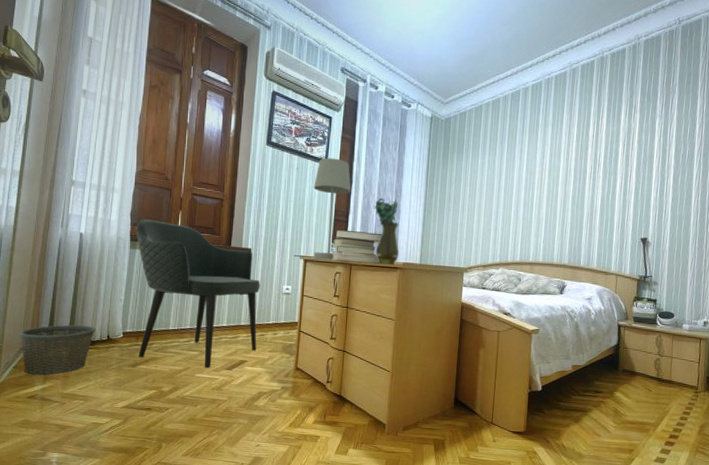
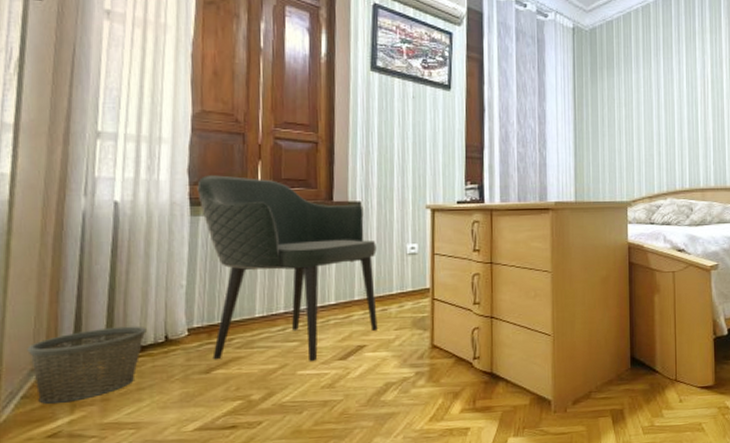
table lamp: present [293,157,351,261] -> none [417,82,484,208]
books: present [331,229,382,264] -> none [465,168,527,208]
vase: present [374,197,400,266] -> none [513,126,550,207]

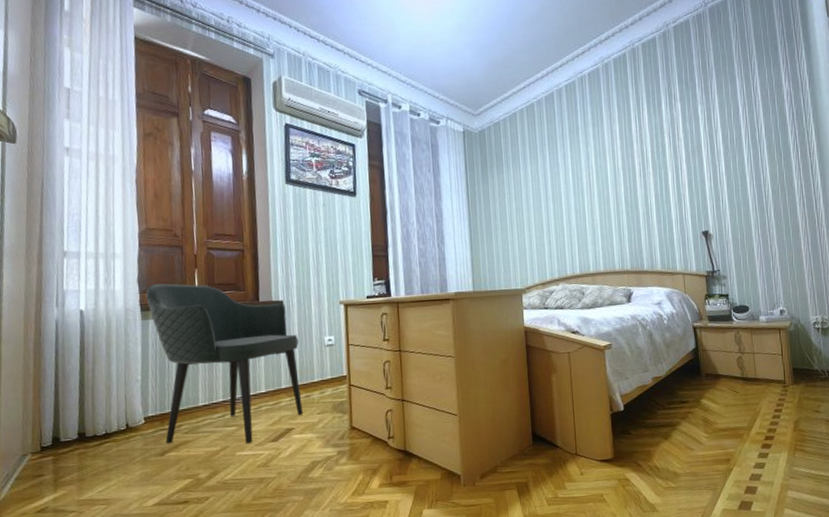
basket: present [27,326,147,405] -> none [18,416,111,485]

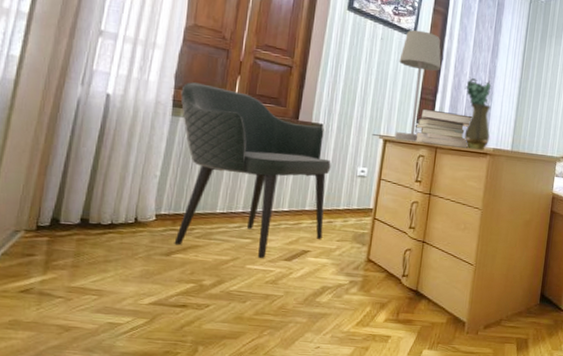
table lamp: none [332,188,387,303] -> present [372,30,442,143]
books: none [373,264,429,302] -> present [415,108,472,148]
vase: none [414,224,450,298] -> present [464,76,492,151]

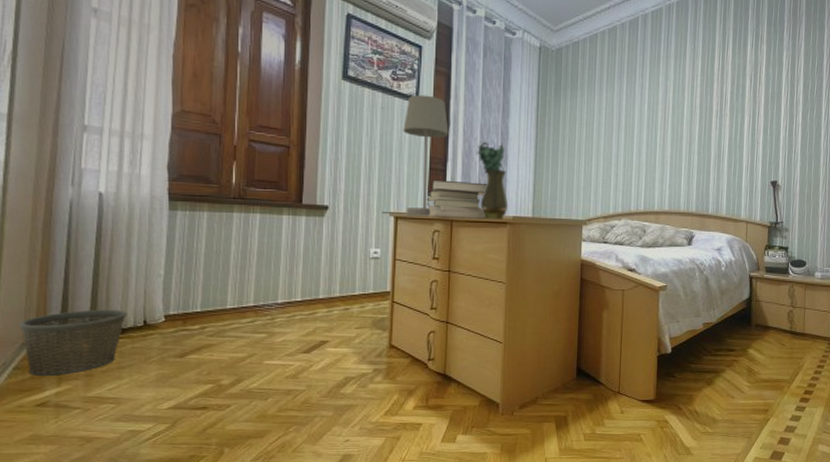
basket: none [13,203,120,265] -> present [18,309,127,377]
armchair: present [174,82,331,258] -> none [176,172,341,352]

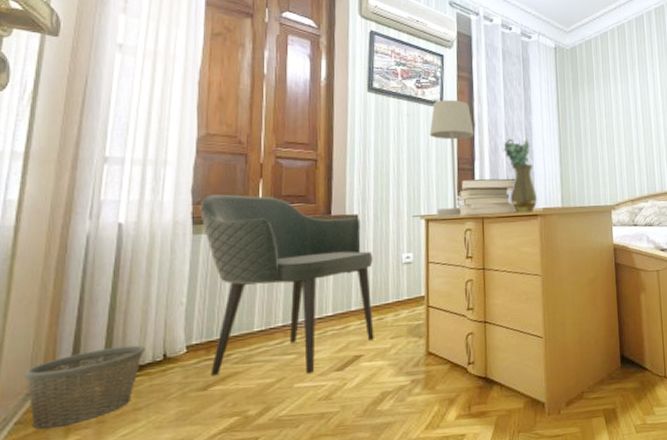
armchair: none [176,172,341,352] -> present [200,194,374,377]

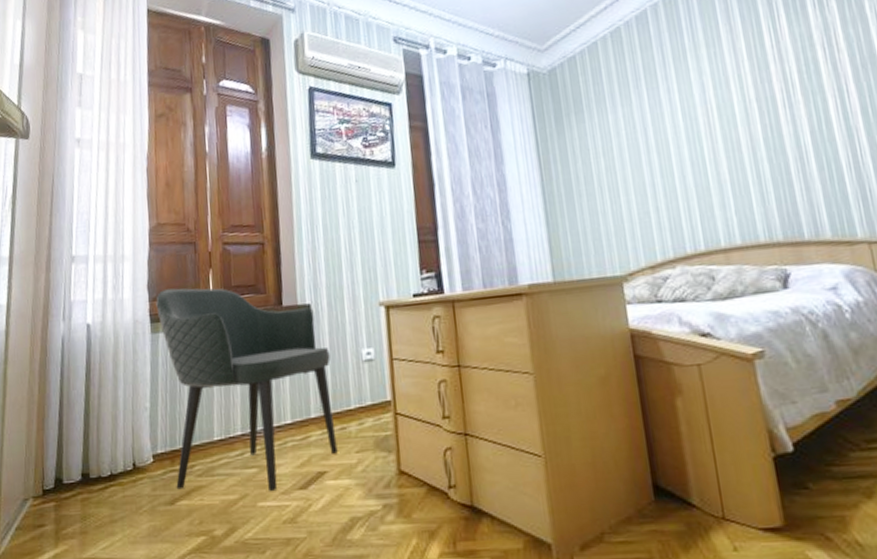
basket: present [24,345,145,430] -> none [20,452,117,537]
table lamp: present [412,99,474,218] -> none [370,156,435,305]
books: present [457,178,516,217] -> none [420,248,494,301]
vase: present [502,138,538,214] -> none [470,195,521,294]

